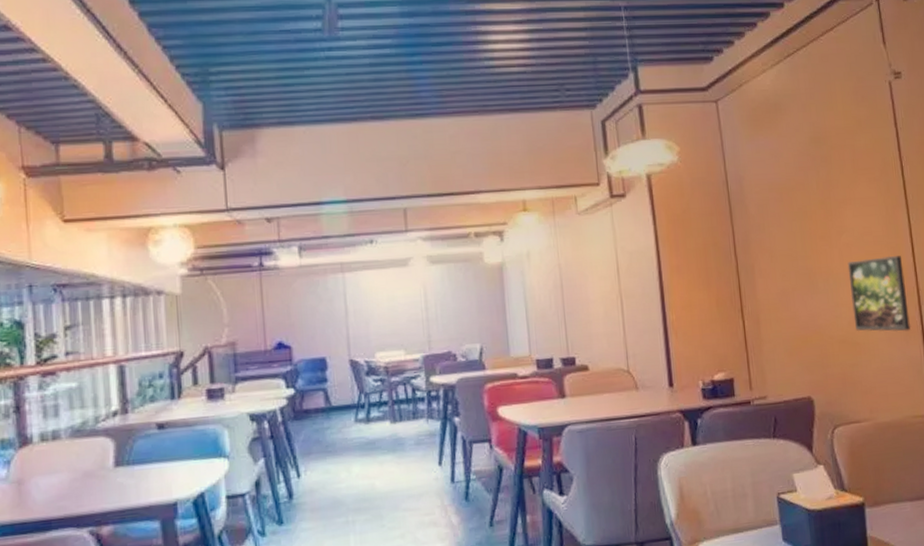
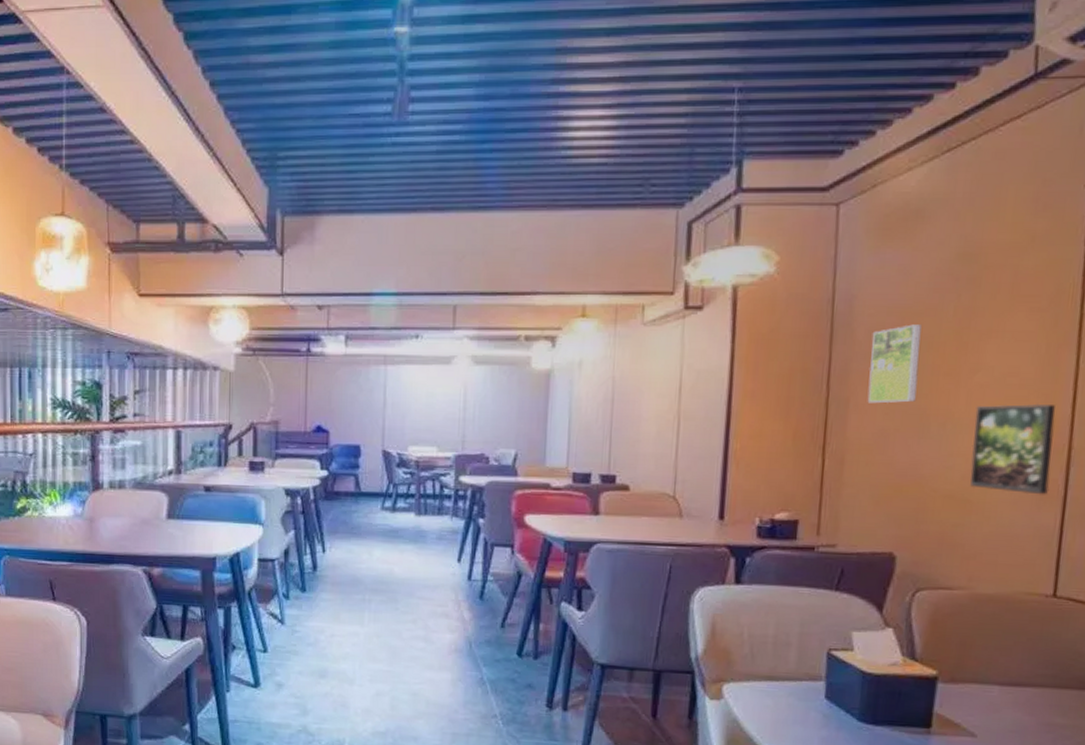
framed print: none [761,198,803,268] -> present [867,324,922,404]

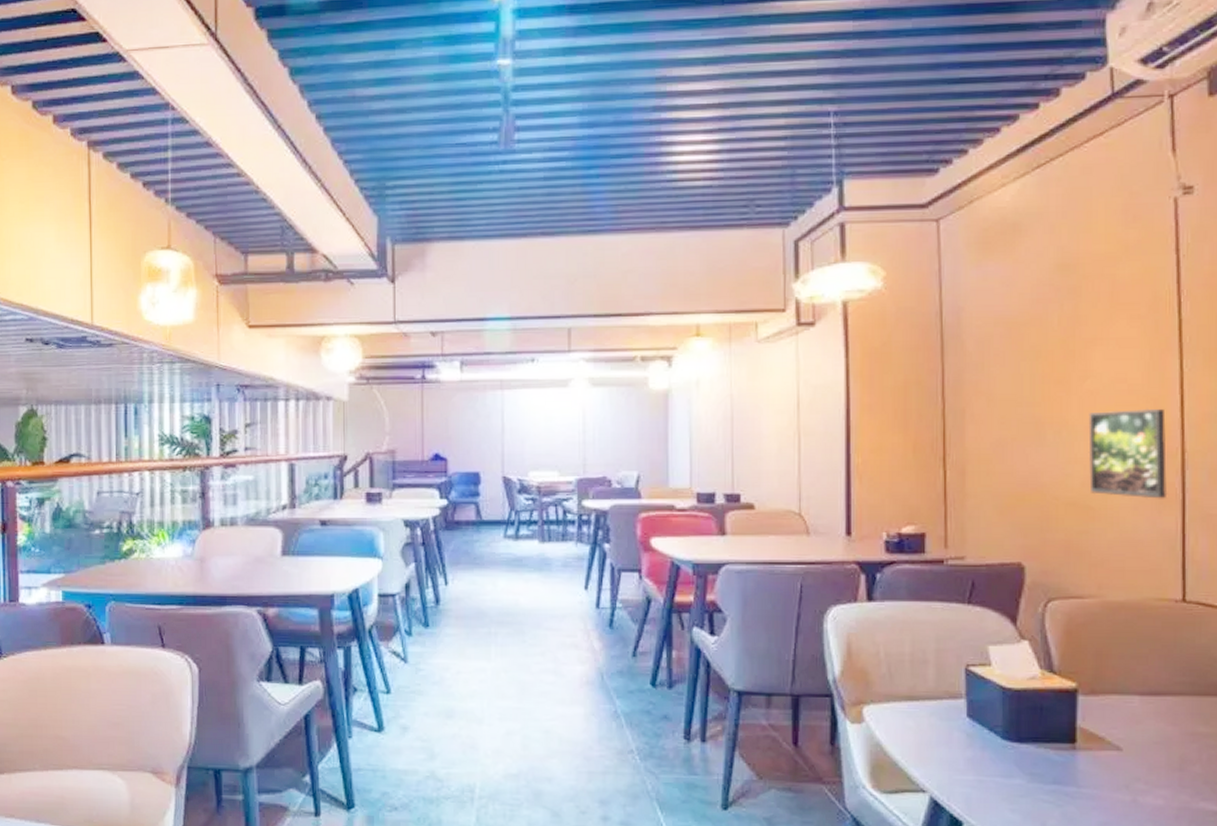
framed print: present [867,324,922,404] -> none [981,334,1030,413]

